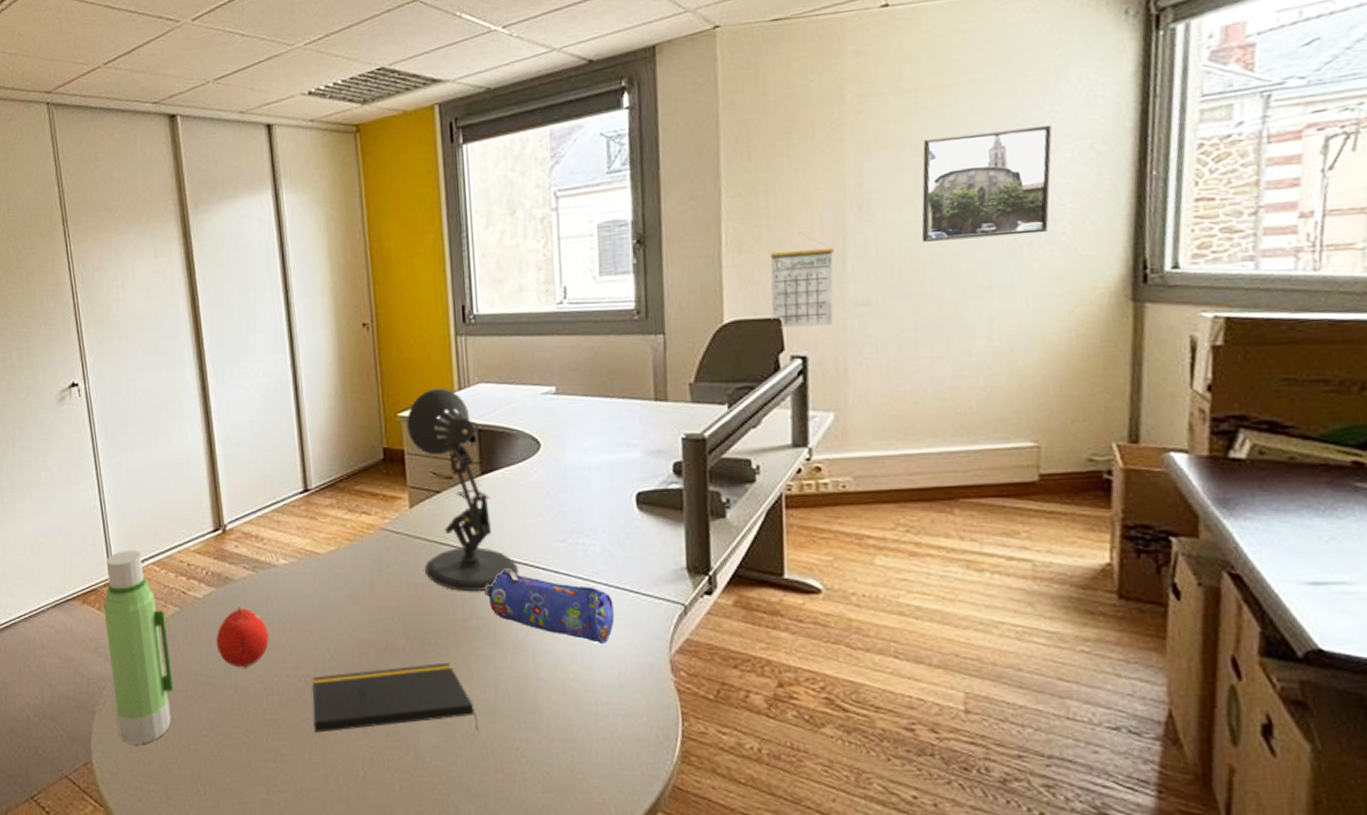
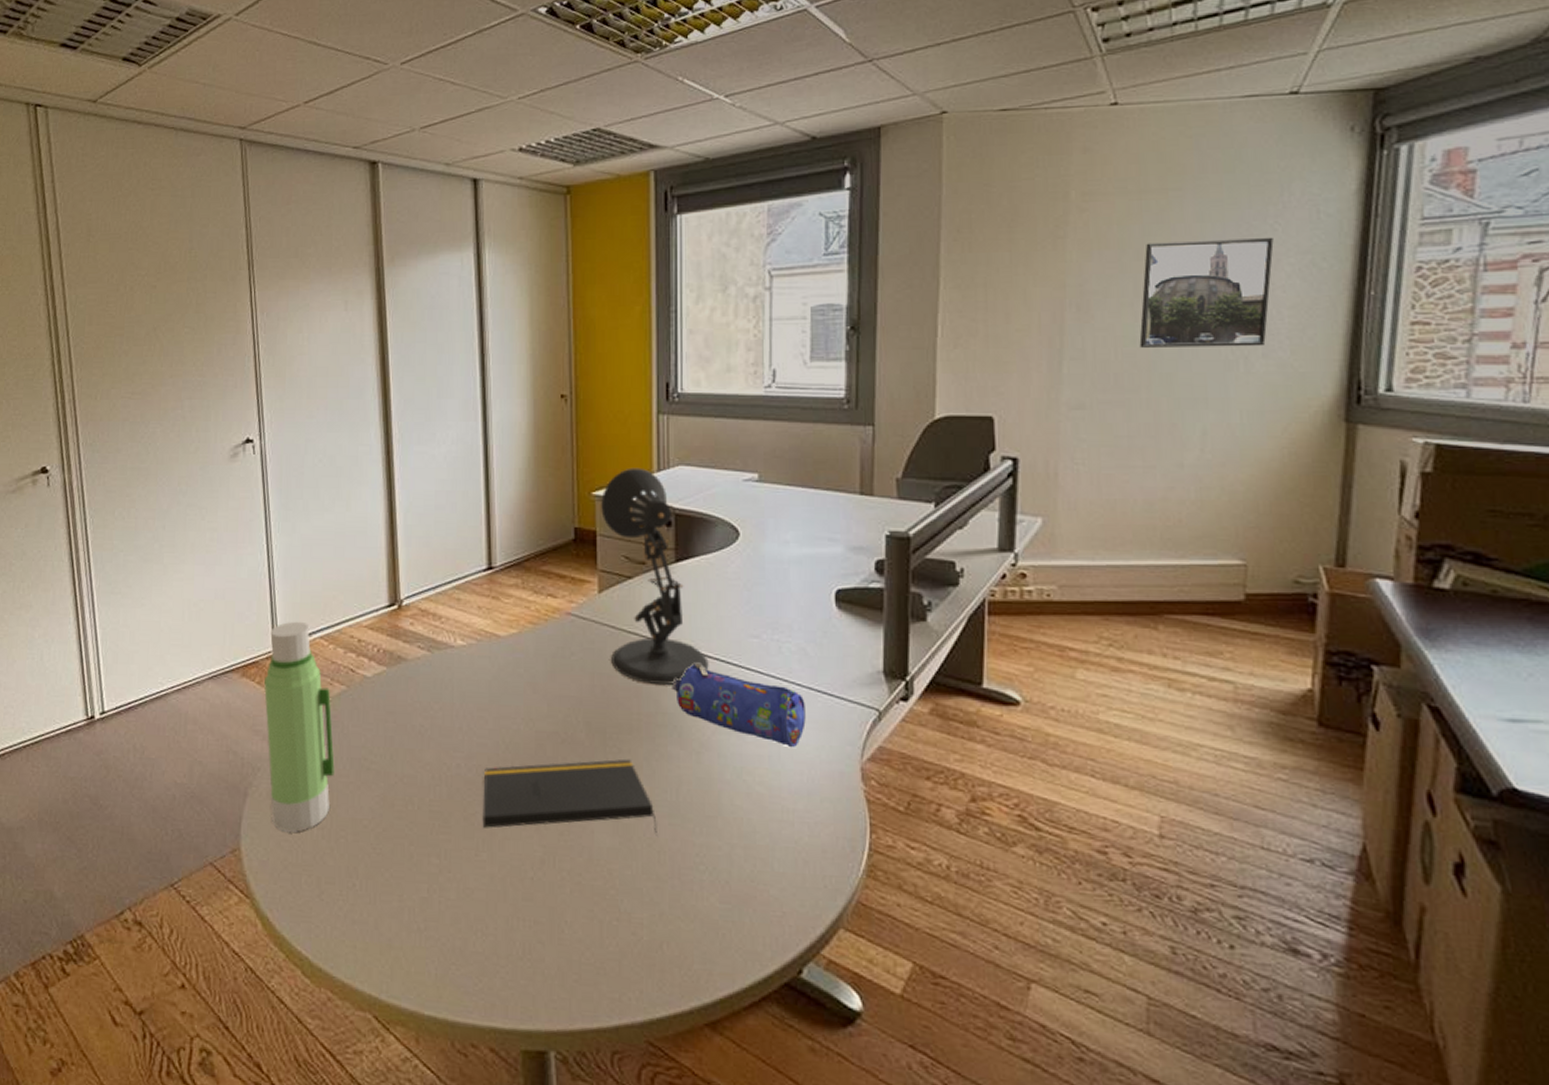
fruit: present [216,607,269,668] -> none [383,688,440,755]
calendar: present [770,240,834,328] -> none [984,338,1051,427]

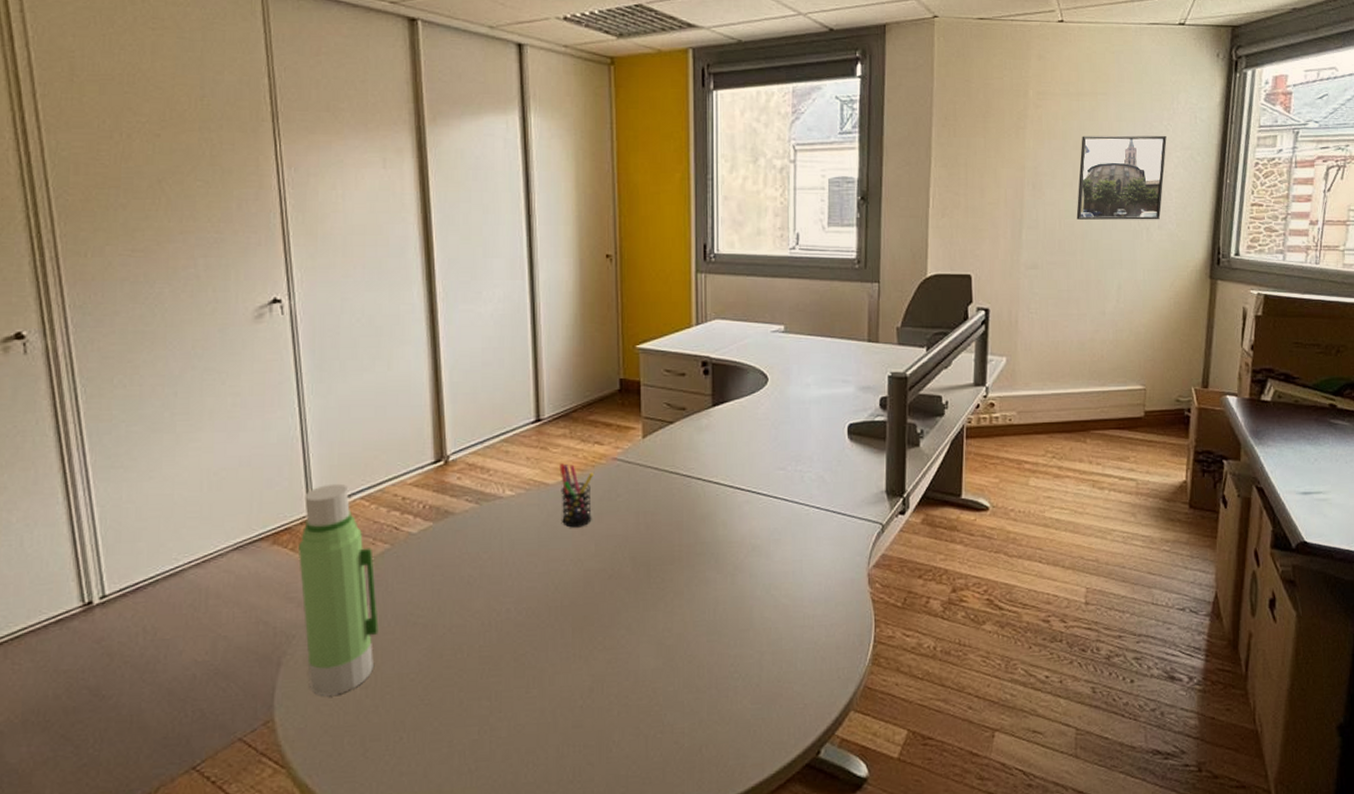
notepad: present [482,759,657,836] -> none [533,587,697,666]
pen holder: none [511,615,548,685] -> present [559,463,595,528]
desk lamp: present [601,467,709,685] -> none [645,322,742,518]
pencil case: present [672,662,806,748] -> none [710,495,823,563]

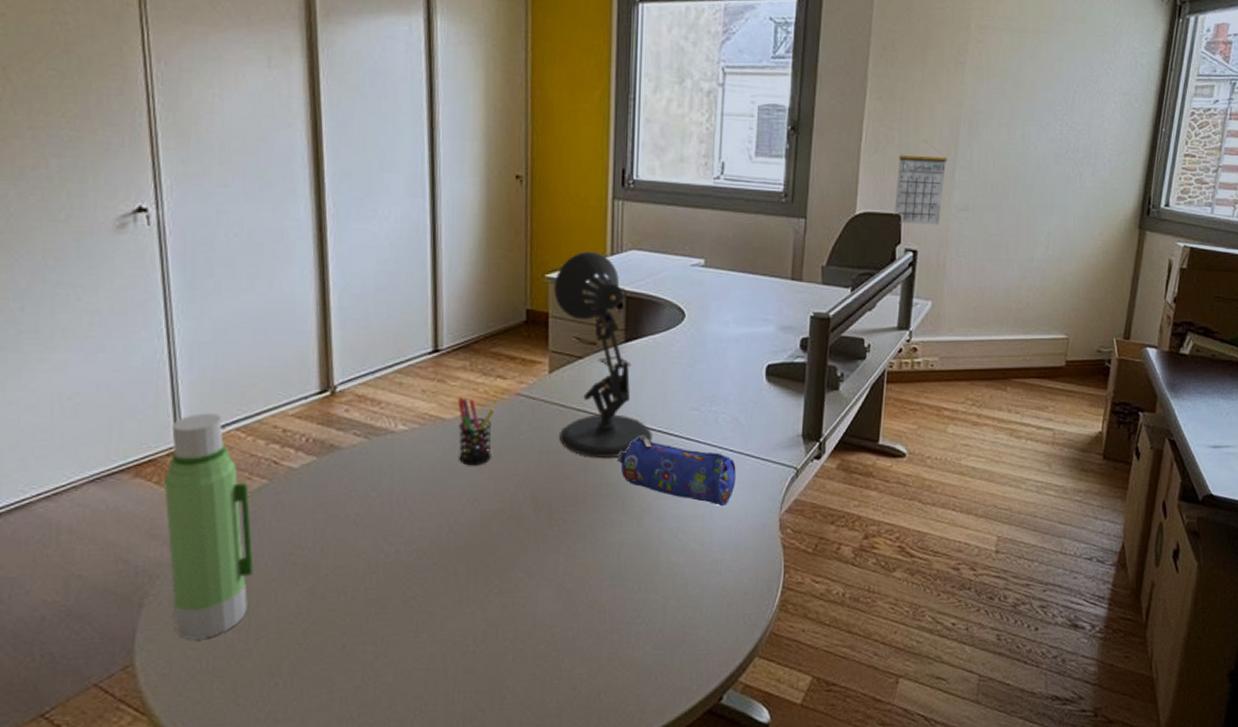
desk lamp: none [645,322,742,518] -> present [554,251,653,458]
pencil case: none [710,495,823,563] -> present [617,435,736,507]
calendar: none [964,210,1014,283] -> present [894,148,947,225]
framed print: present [1076,135,1167,220] -> none [1011,74,1106,167]

